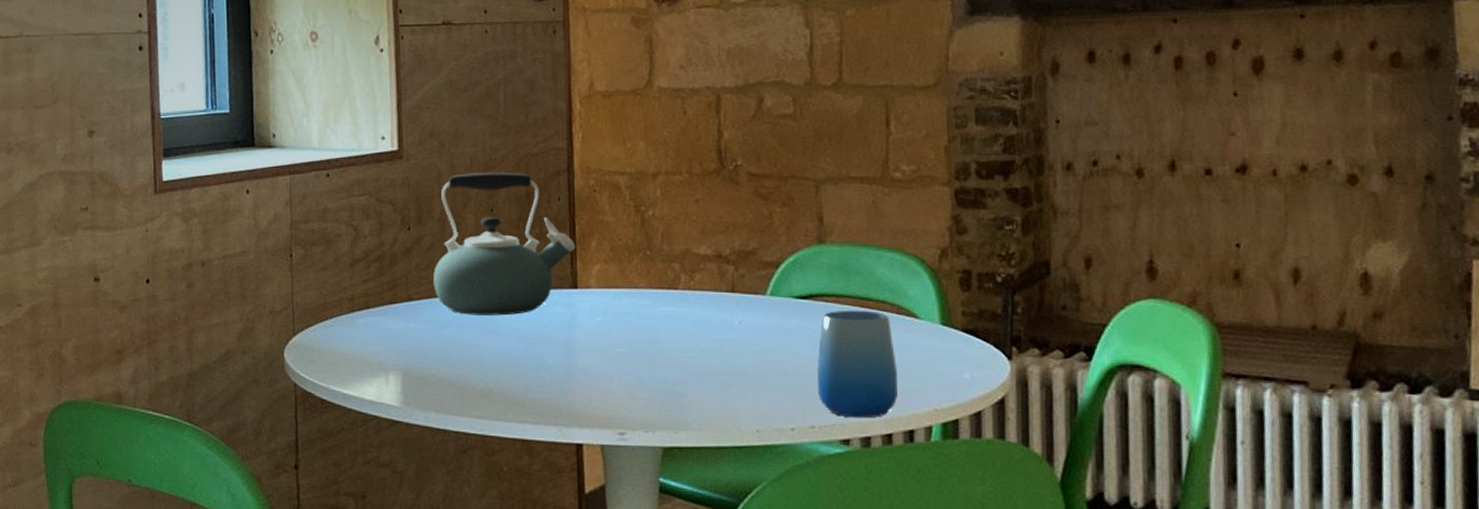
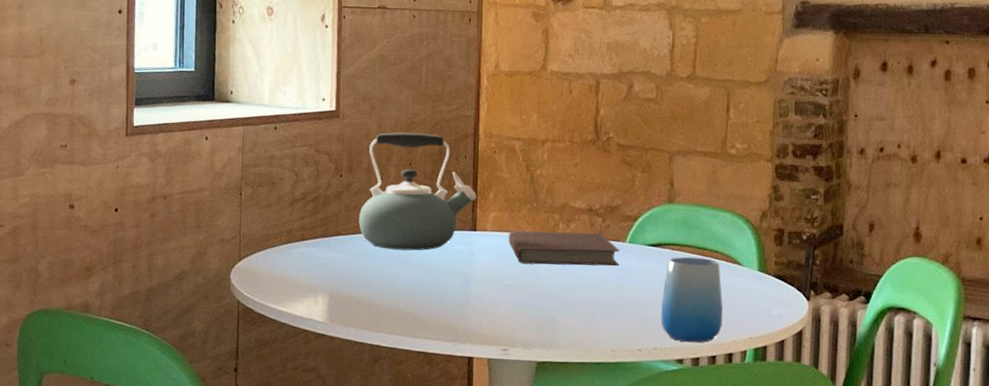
notebook: none [618,284,760,327] -> present [508,231,620,266]

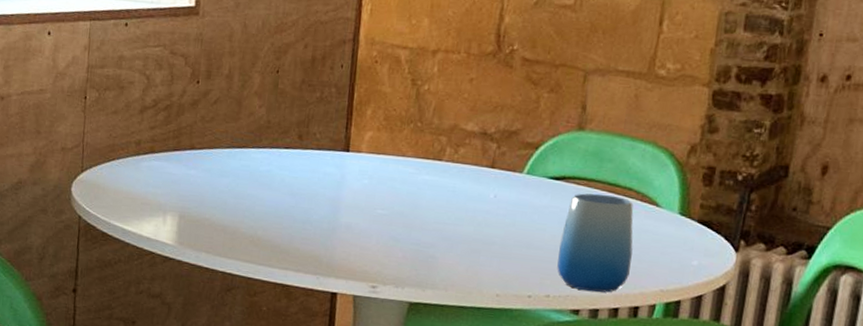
kettle: present [359,132,477,251] -> none [216,34,353,171]
notebook: present [508,231,620,266] -> none [385,154,516,200]

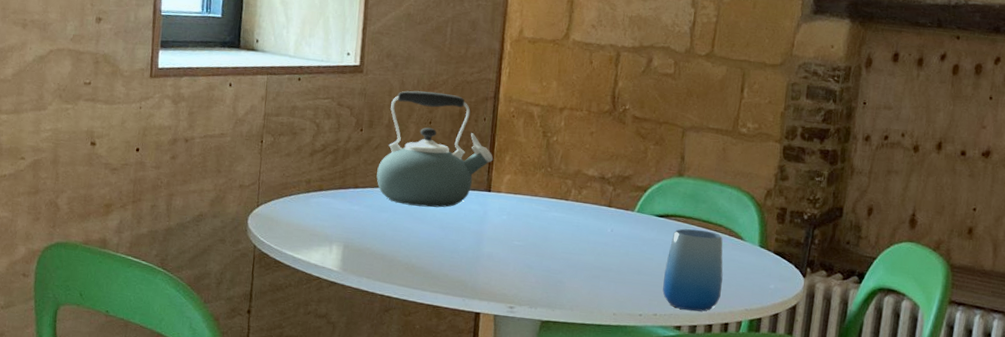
kettle: none [216,34,353,171] -> present [376,90,494,208]

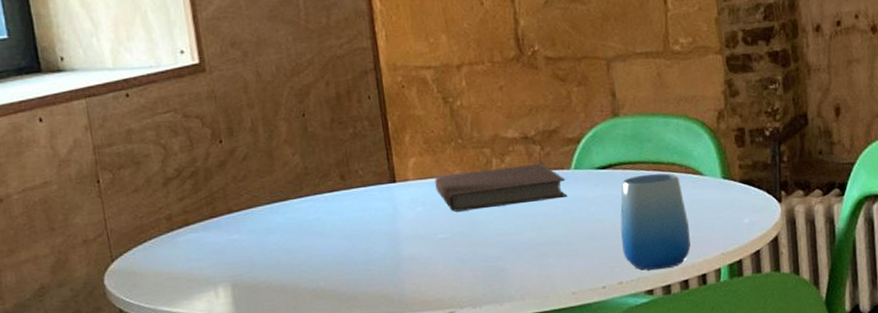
kettle: present [376,90,494,208] -> none [250,75,391,220]
notebook: none [521,194,629,234] -> present [435,163,568,212]

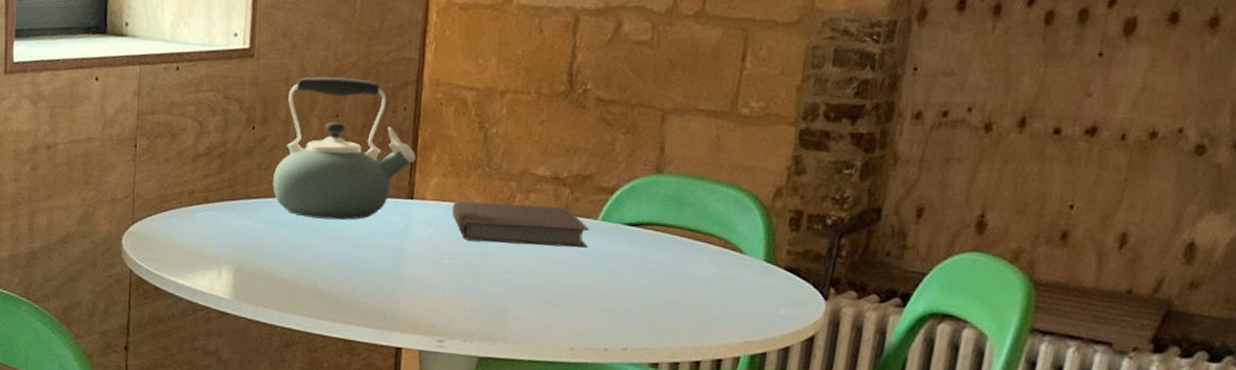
kettle: none [250,75,391,220] -> present [273,76,417,220]
cup: present [620,173,691,270] -> none [634,240,716,345]

